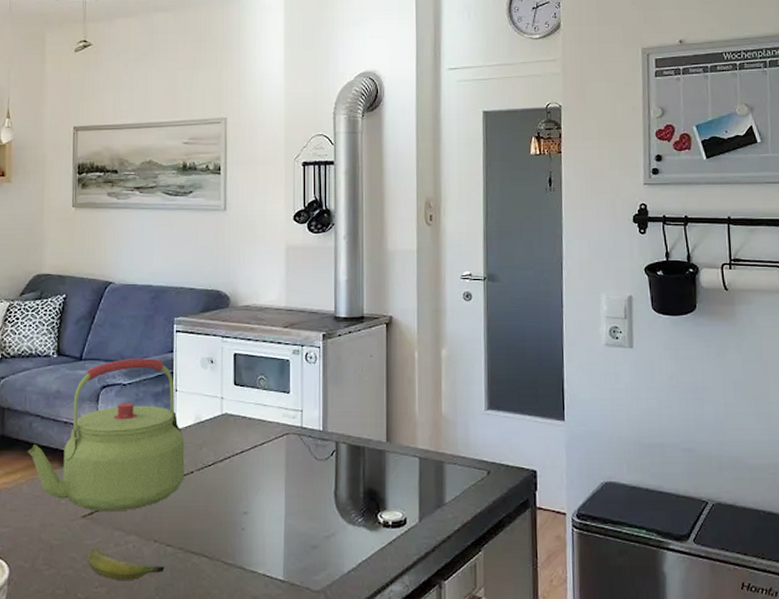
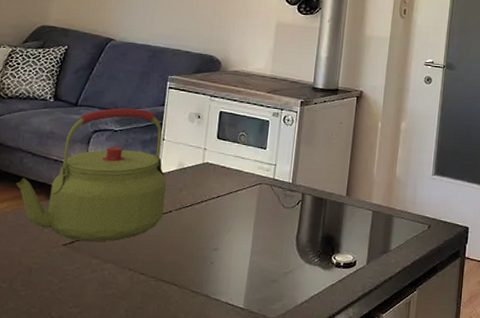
banana: present [87,547,165,581] -> none [63,272,137,304]

